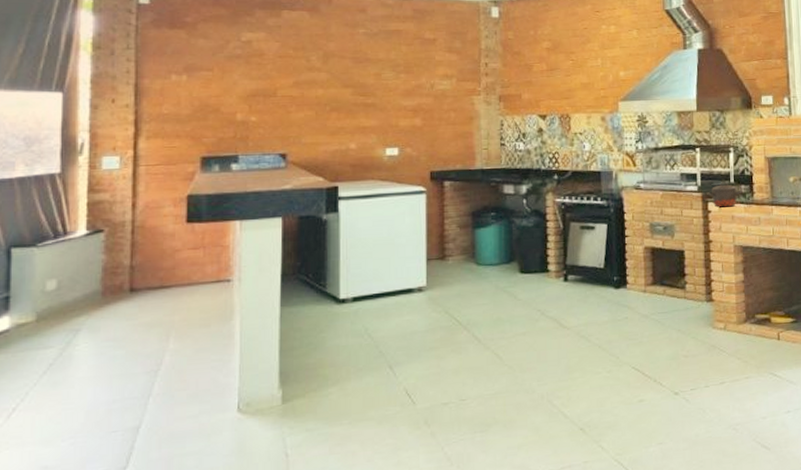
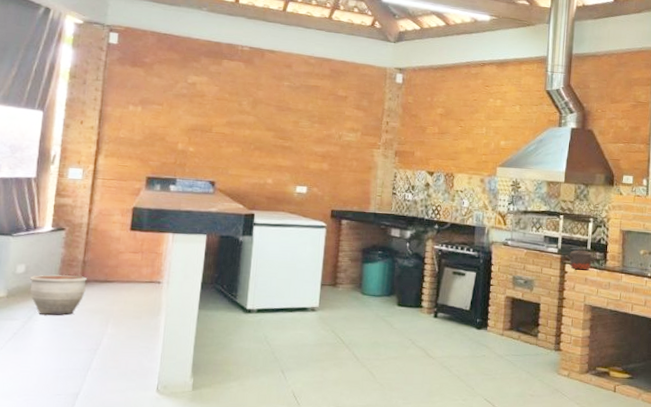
planter pot: none [63,282,138,337] -> present [29,274,88,315]

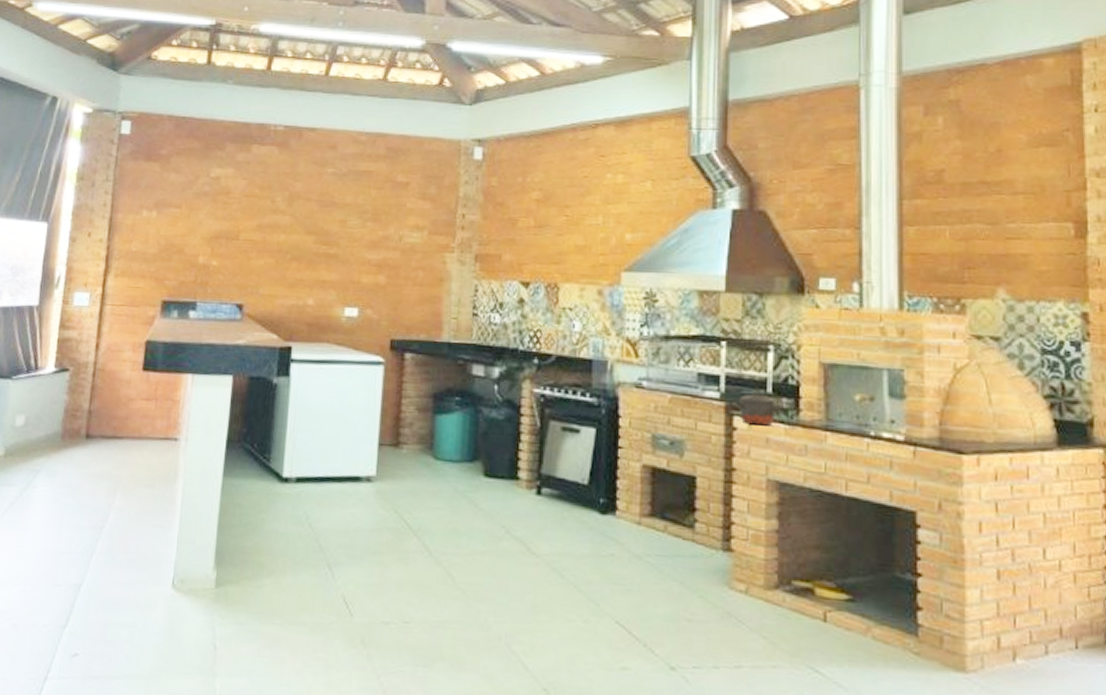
planter pot: present [29,274,88,315] -> none [29,427,94,481]

